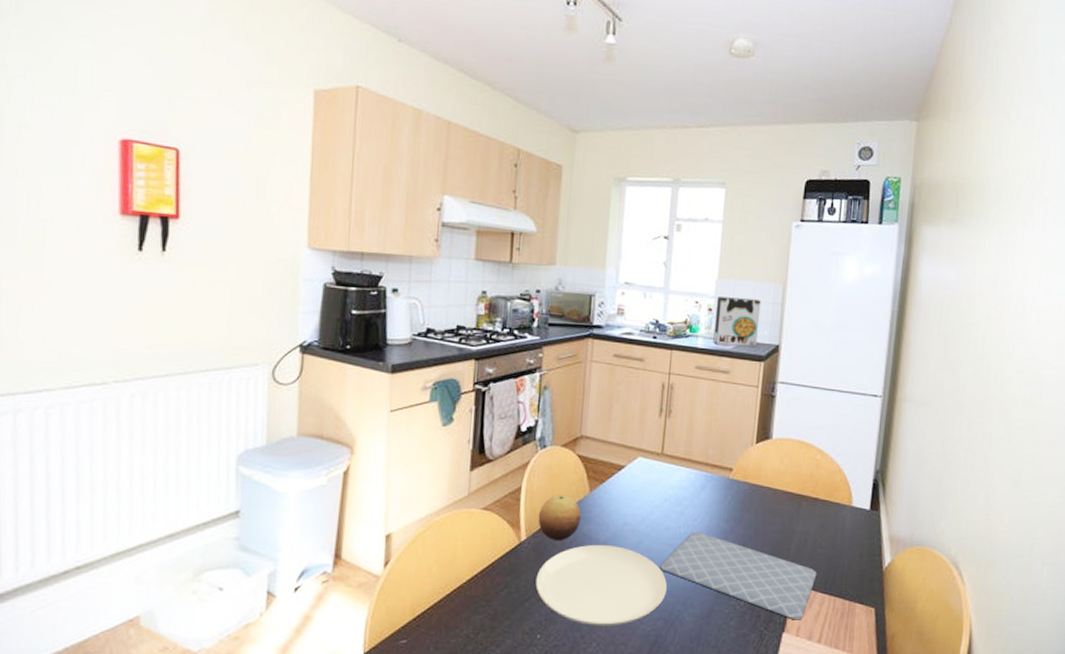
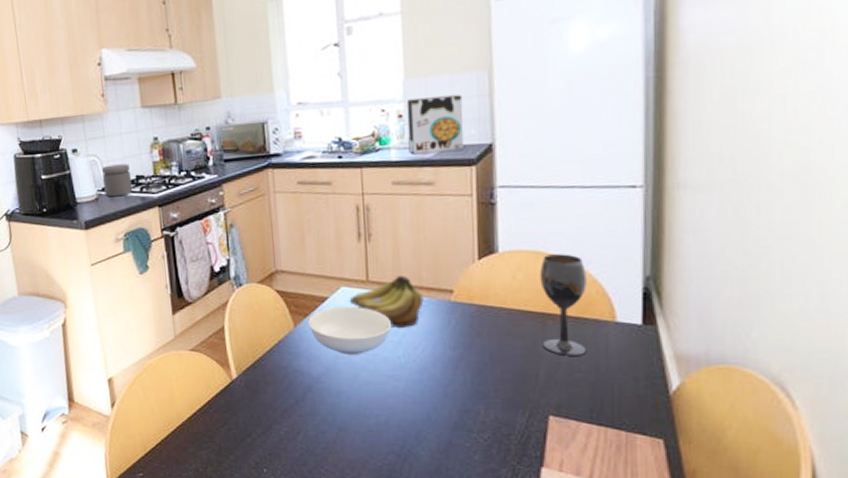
jar: none [420,310,452,345] -> present [102,164,132,197]
plate: present [535,544,667,626] -> none [253,379,394,461]
fruit: present [538,494,582,540] -> none [245,331,290,377]
bowl: none [603,475,678,522] -> present [308,306,392,355]
fruit: none [643,451,708,499] -> present [349,275,424,328]
placemat: present [660,532,817,620] -> none [383,361,578,454]
wine glass: none [796,445,836,533] -> present [540,254,587,356]

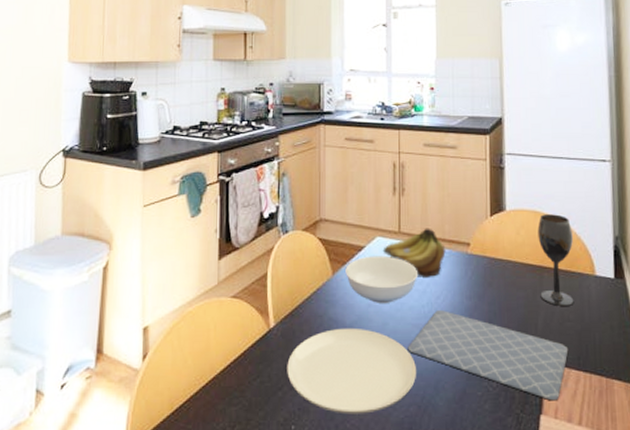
jar: present [102,164,132,197] -> none [168,110,195,140]
plate: none [253,379,394,461] -> present [287,327,416,414]
placemat: none [383,361,578,454] -> present [408,310,569,401]
cereal box: present [406,95,463,155] -> none [437,76,480,122]

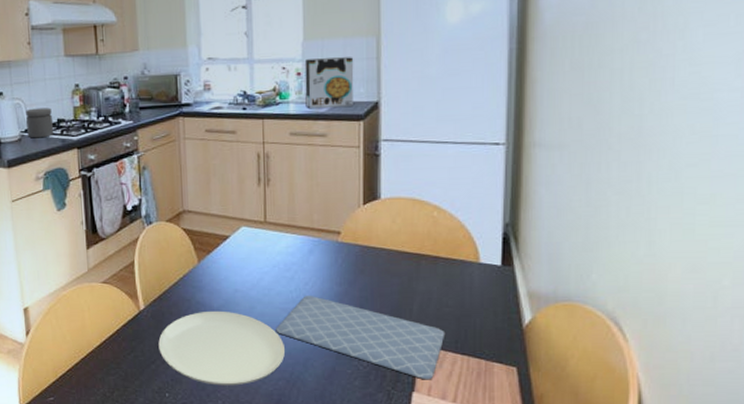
jar: none [168,110,195,140] -> present [26,108,53,139]
bowl: present [345,256,419,303] -> none [211,244,286,289]
fruit: present [383,228,446,277] -> none [248,217,315,265]
cereal box: none [437,76,480,122] -> present [304,57,354,109]
wine glass: present [537,214,574,306] -> none [416,201,456,292]

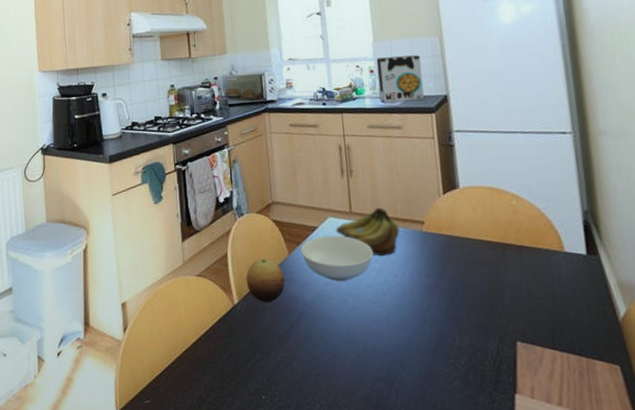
jar: present [26,108,53,139] -> none [127,106,151,135]
fruit: none [153,266,194,308] -> present [246,258,286,302]
plate: present [158,310,285,386] -> none [253,304,380,387]
bowl: none [211,244,286,289] -> present [301,235,374,281]
fruit: none [248,217,315,265] -> present [335,207,400,256]
placemat: present [276,296,446,380] -> none [369,288,541,380]

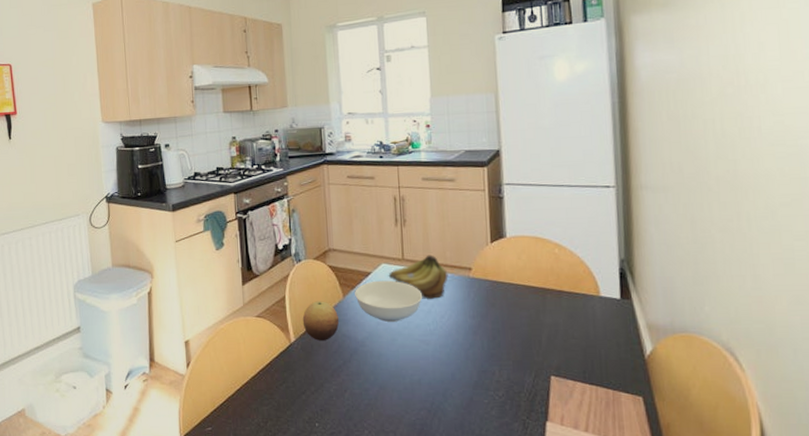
cereal box: present [376,55,424,104] -> none [433,111,477,157]

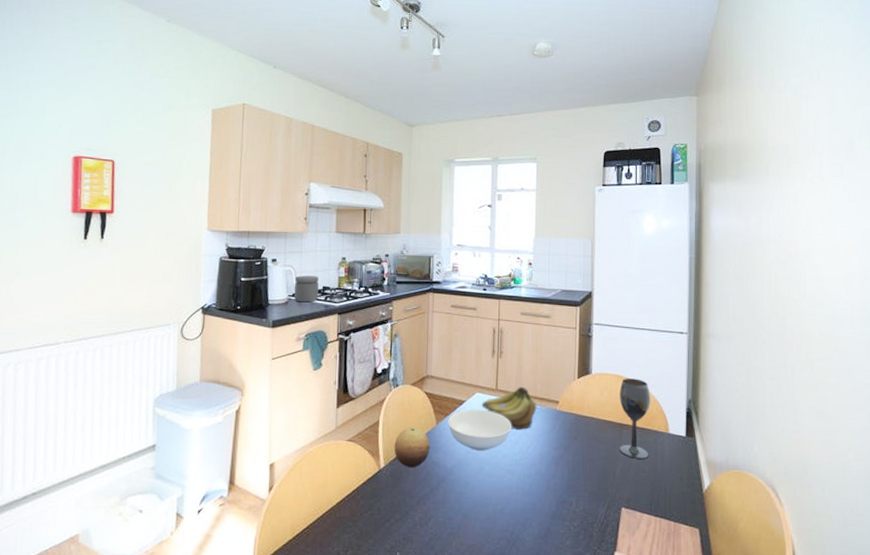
jar: none [189,157,213,185] -> present [294,275,319,303]
wine glass: none [539,239,579,324] -> present [619,378,650,459]

